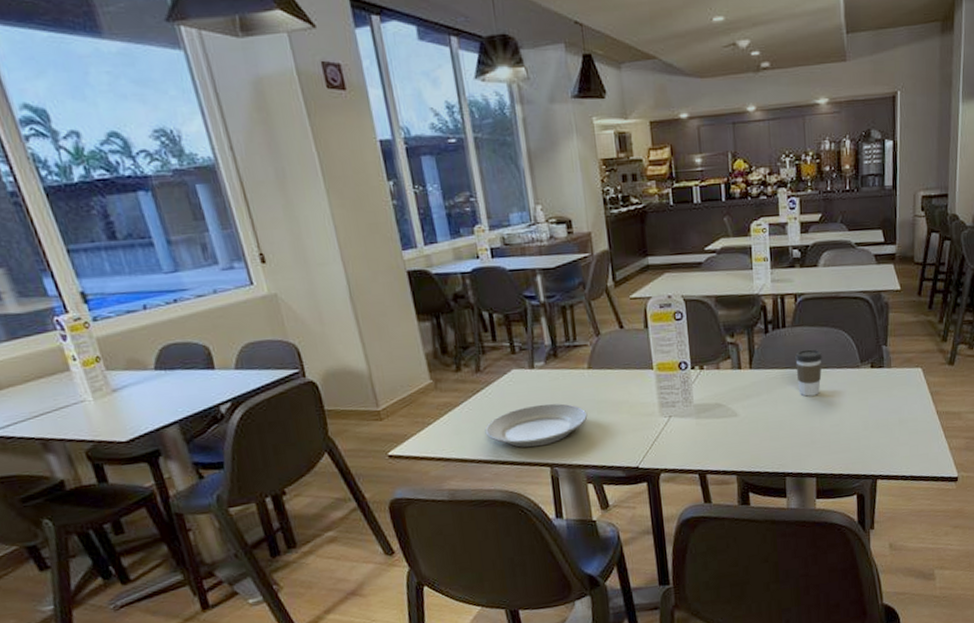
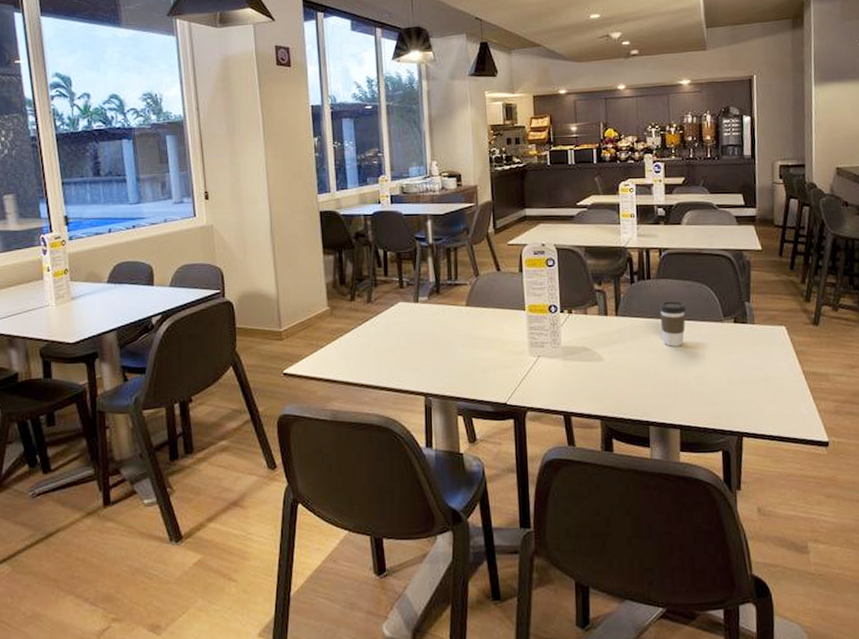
plate: present [484,403,588,448] -> none [369,335,463,376]

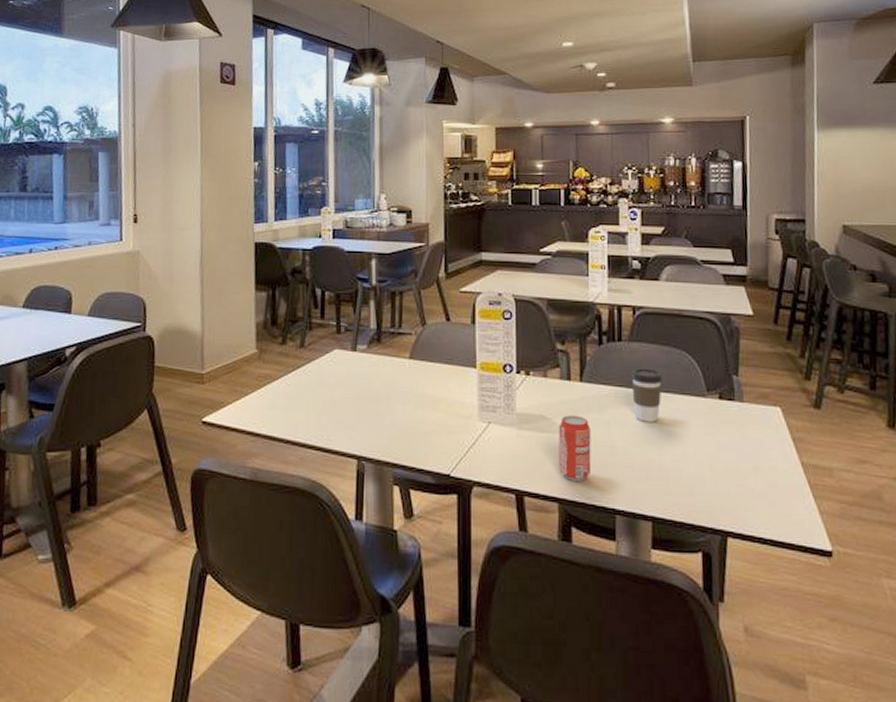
beverage can: none [598,345,628,400] -> present [558,415,592,481]

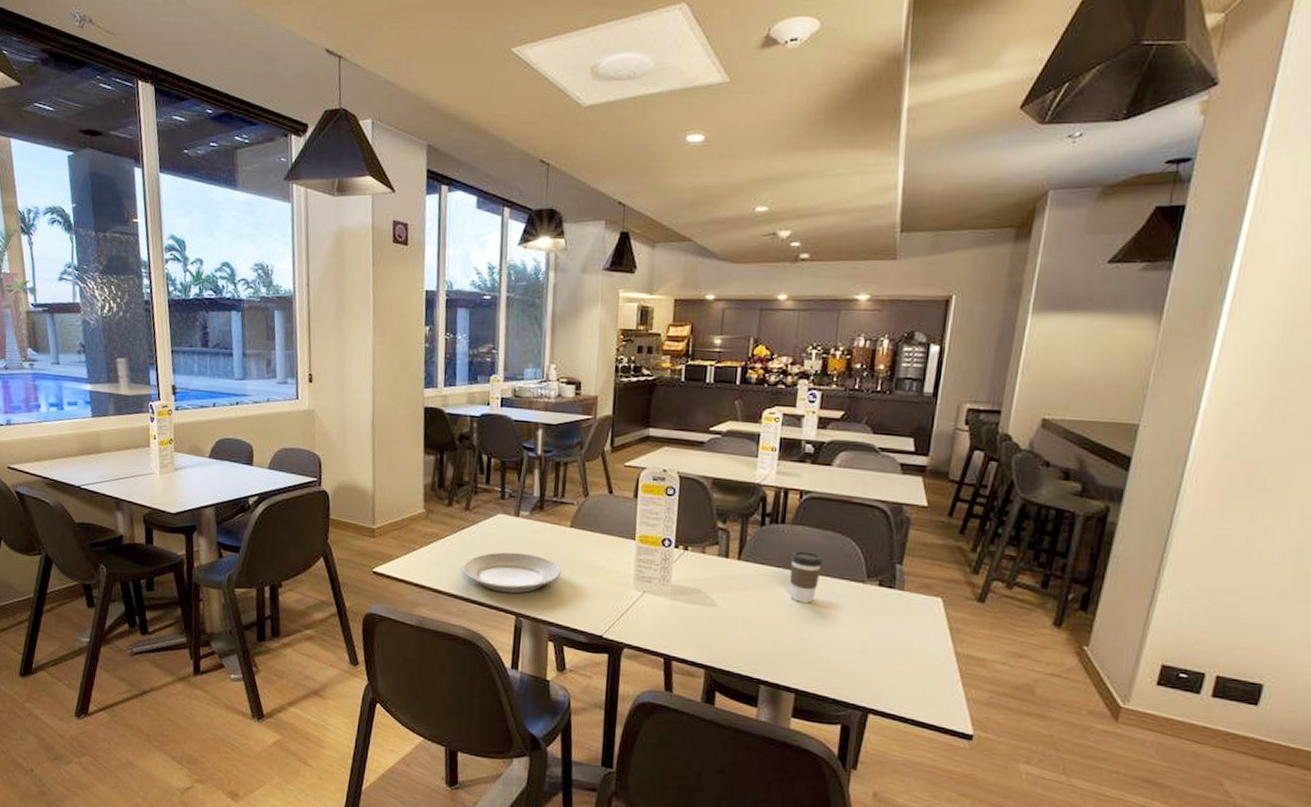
plate: none [298,389,403,435] -> present [462,552,562,594]
beverage can: present [558,415,592,481] -> none [708,590,744,652]

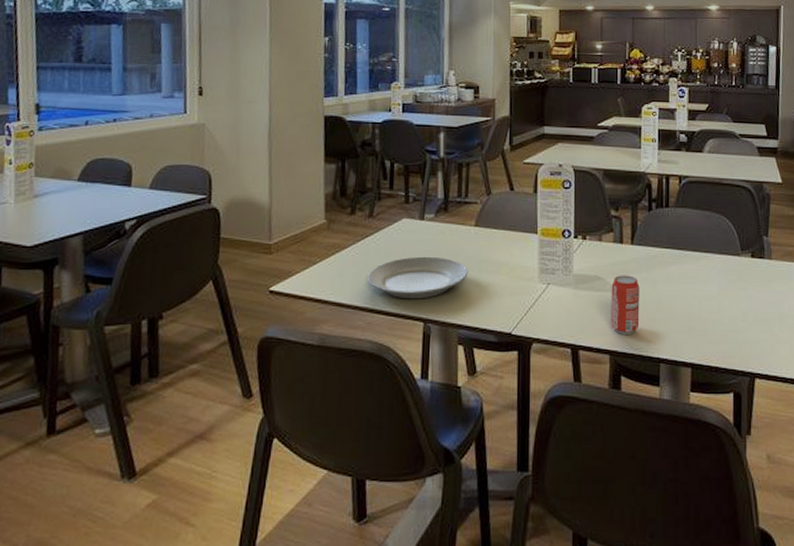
beverage can: none [708,590,744,652] -> present [611,275,640,334]
coffee cup: present [789,550,824,603] -> none [677,231,704,279]

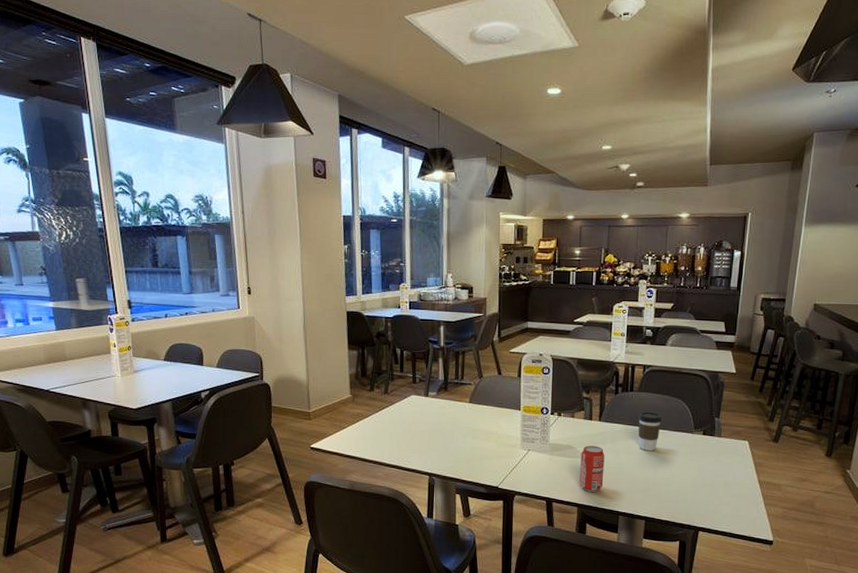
plate: present [366,256,468,299] -> none [384,425,464,458]
coffee cup: none [677,231,704,279] -> present [638,411,662,451]

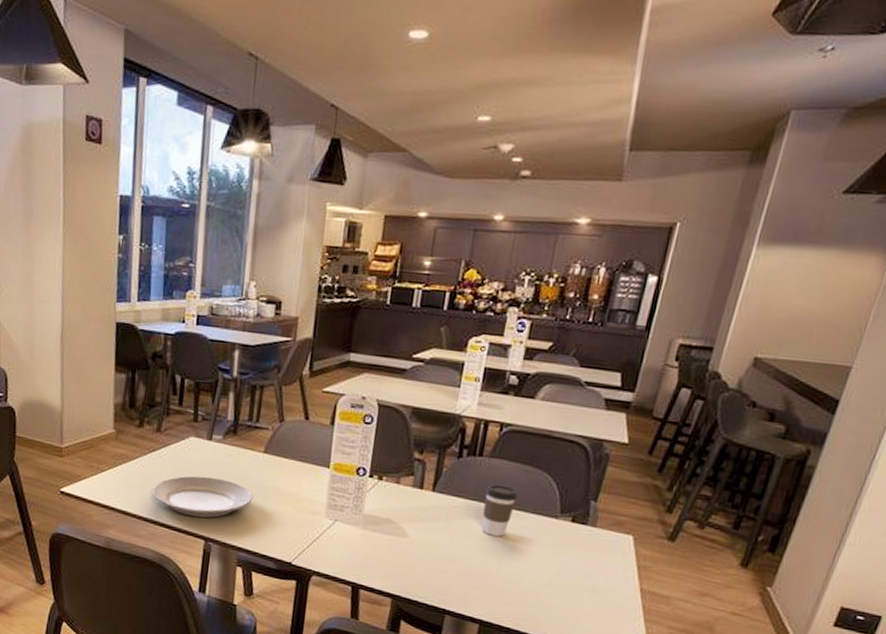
plate: none [384,425,464,458] -> present [151,475,253,518]
beverage can: present [579,445,605,492] -> none [397,521,435,582]

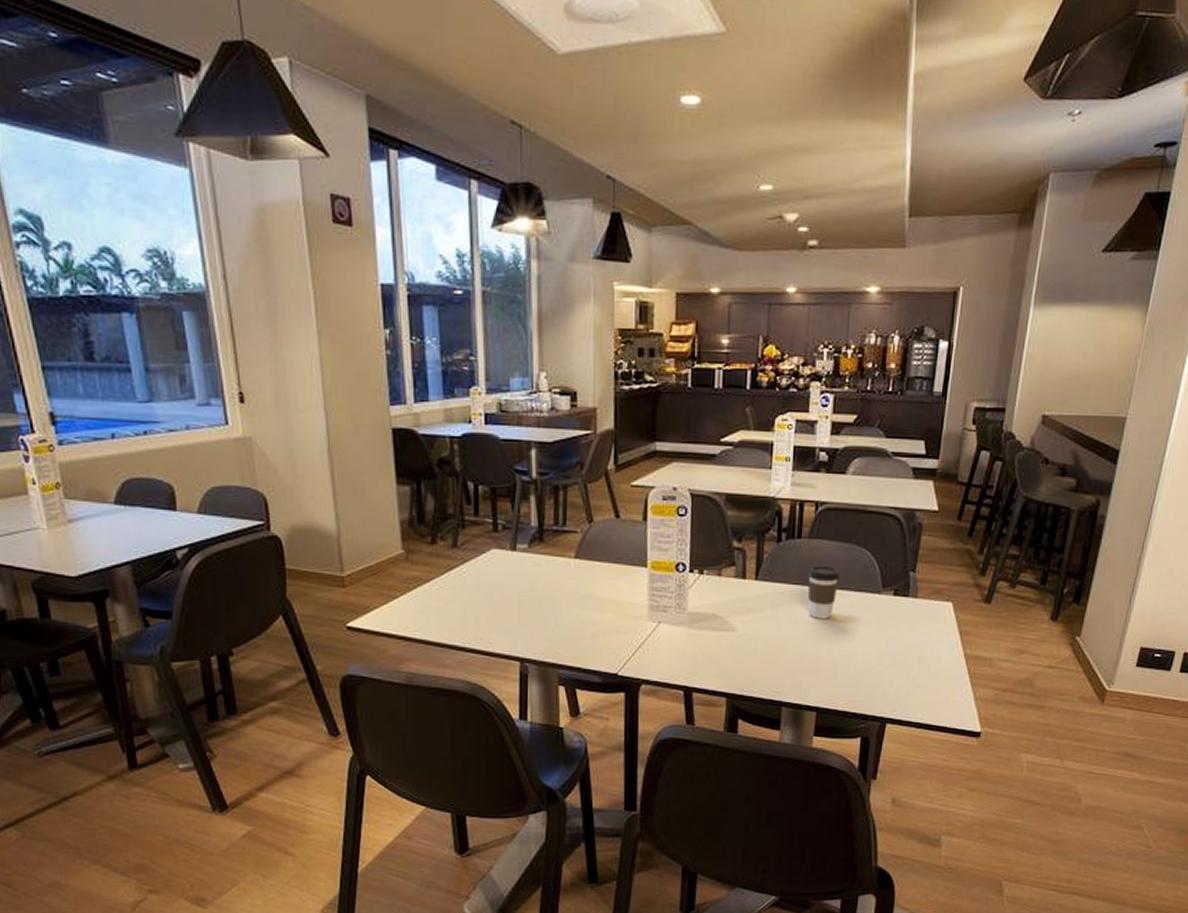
plate: present [151,475,253,518] -> none [454,591,568,638]

